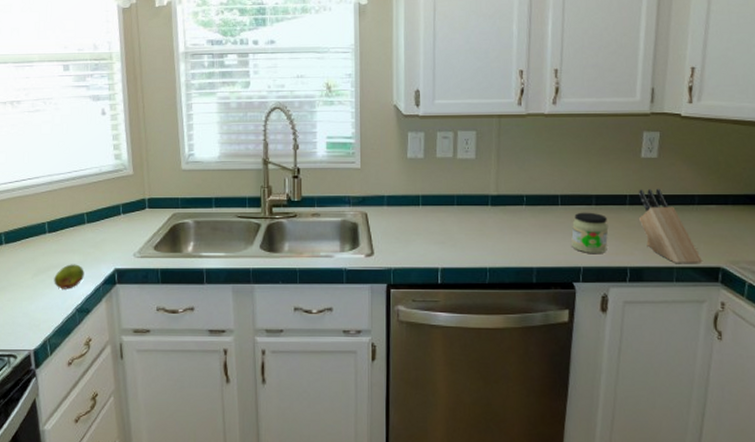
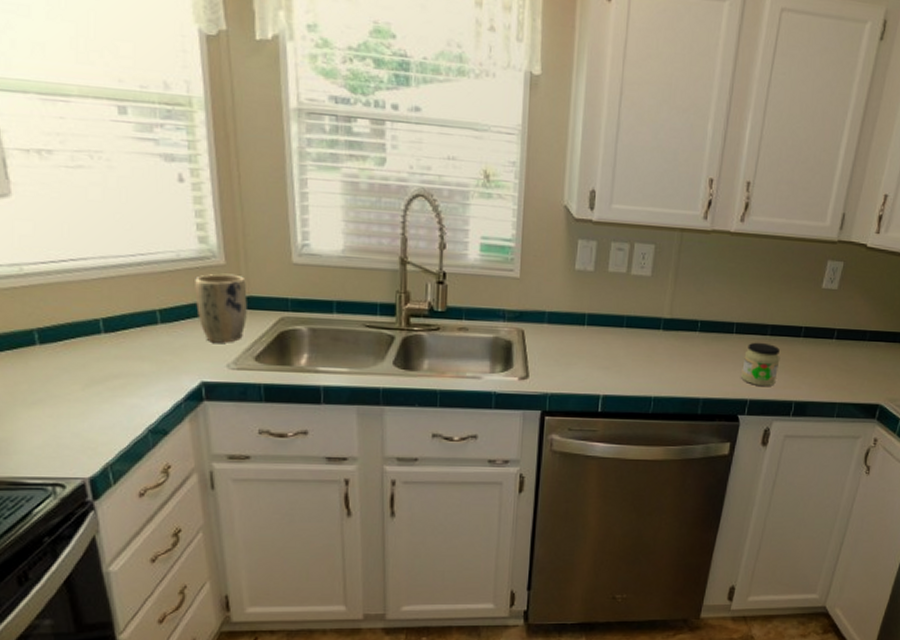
fruit: present [54,264,84,289] -> none [115,374,159,405]
plant pot: none [111,181,149,236] -> present [195,273,247,343]
knife block: present [639,188,703,264] -> none [811,321,864,400]

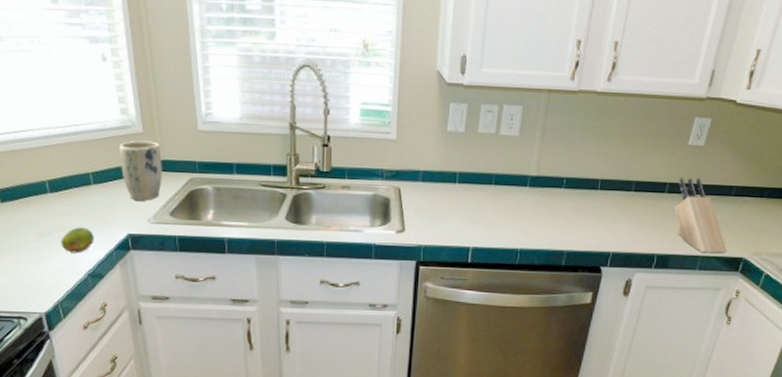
fruit: none [115,374,159,405] -> present [61,227,94,253]
jar: present [741,342,780,387] -> none [605,198,644,241]
knife block: none [811,321,864,400] -> present [675,177,728,253]

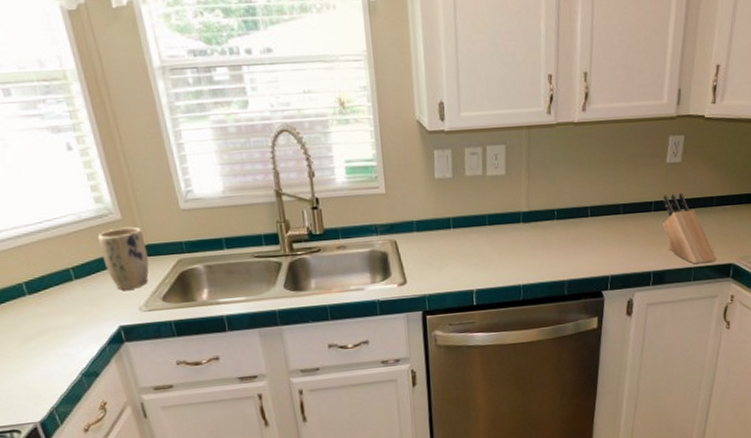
fruit: present [61,227,94,253] -> none [47,326,84,355]

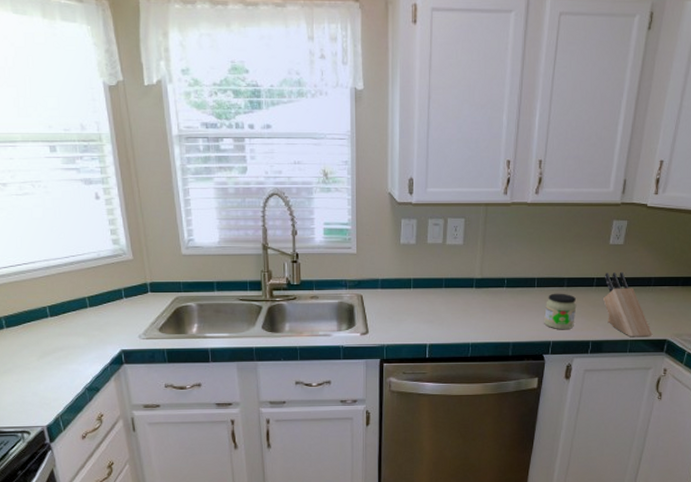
plant pot: present [98,226,150,290] -> none [112,266,151,319]
jar: none [600,221,635,263] -> present [544,293,577,330]

